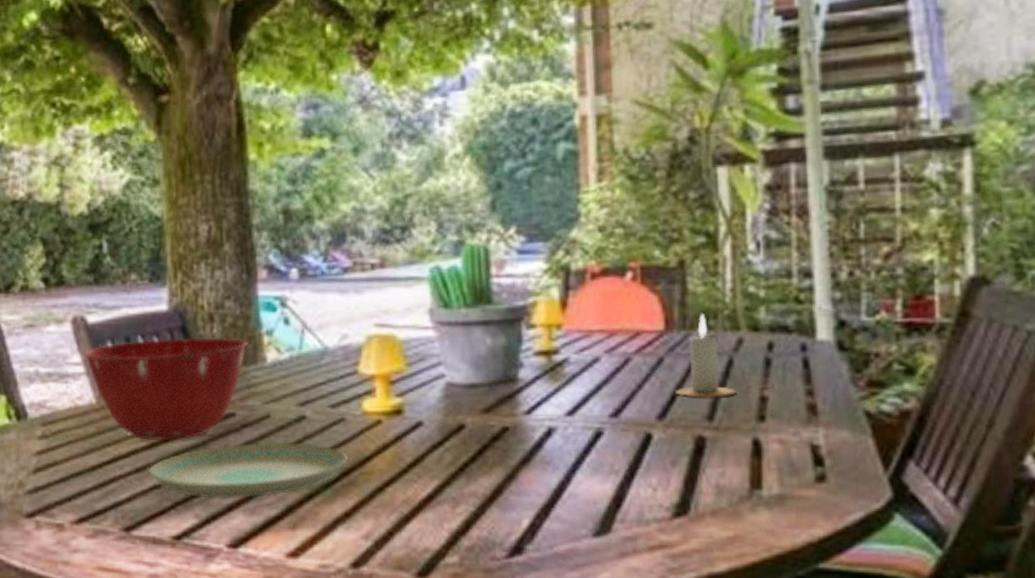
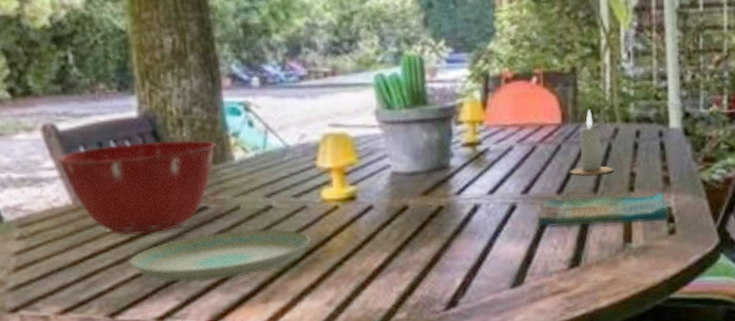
dish towel: none [631,424,819,464] -> present [538,191,671,227]

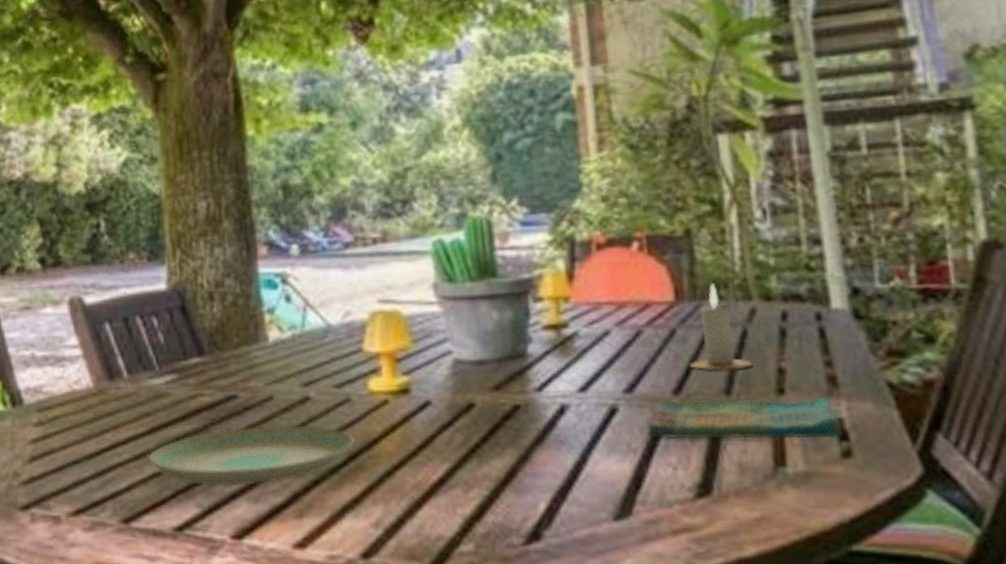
mixing bowl: present [57,140,216,236] -> none [81,316,249,426]

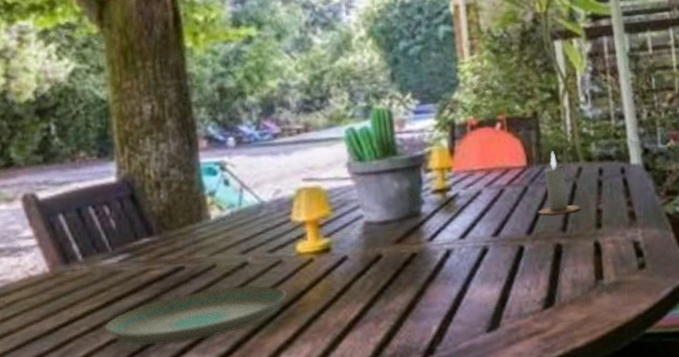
dish towel: present [648,396,843,439] -> none [509,227,640,268]

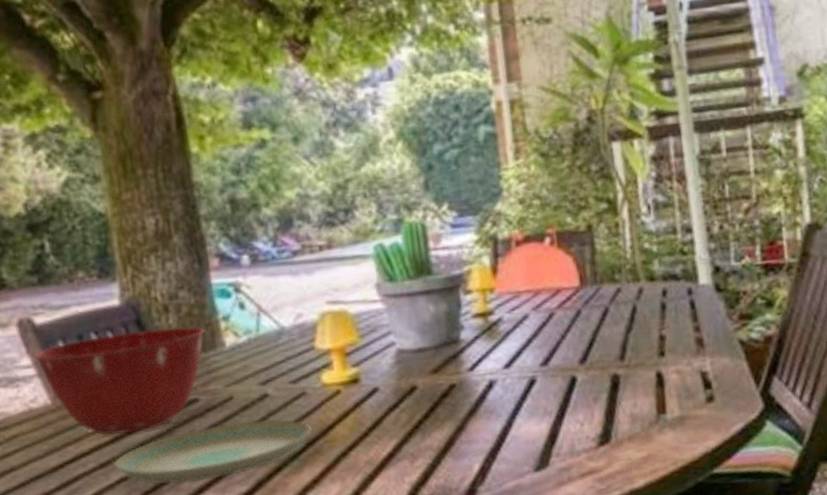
mixing bowl: none [36,201,193,301] -> present [34,326,205,436]
candle: present [538,151,581,216] -> none [592,270,641,343]

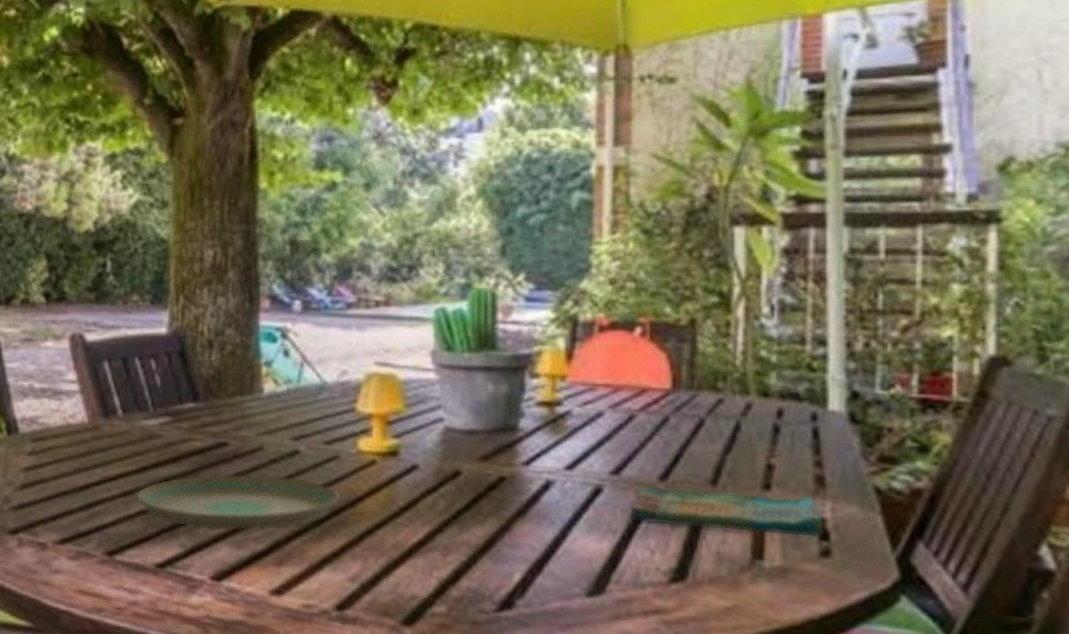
mixing bowl: present [34,326,205,436] -> none [80,362,245,466]
dish towel: none [560,355,708,401] -> present [630,485,825,537]

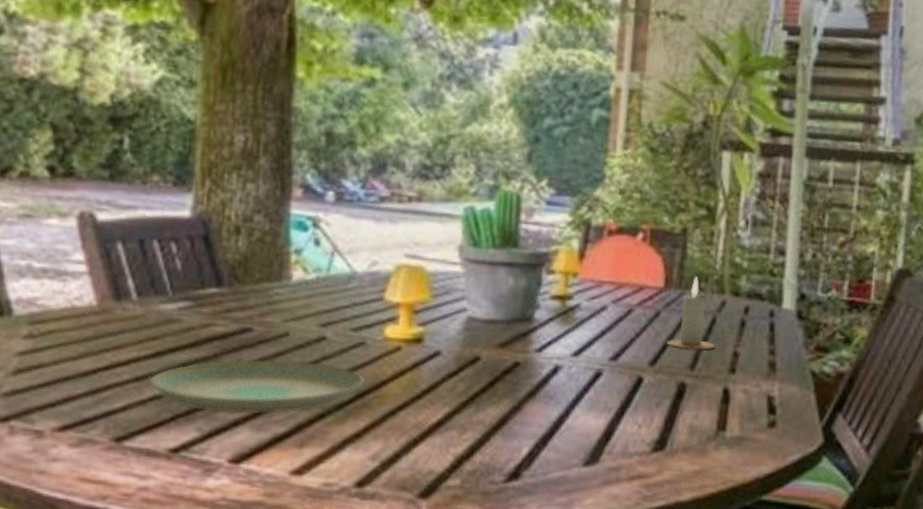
dish towel: present [630,485,825,537] -> none [623,370,773,412]
candle: none [679,375,743,462] -> present [666,277,716,350]

